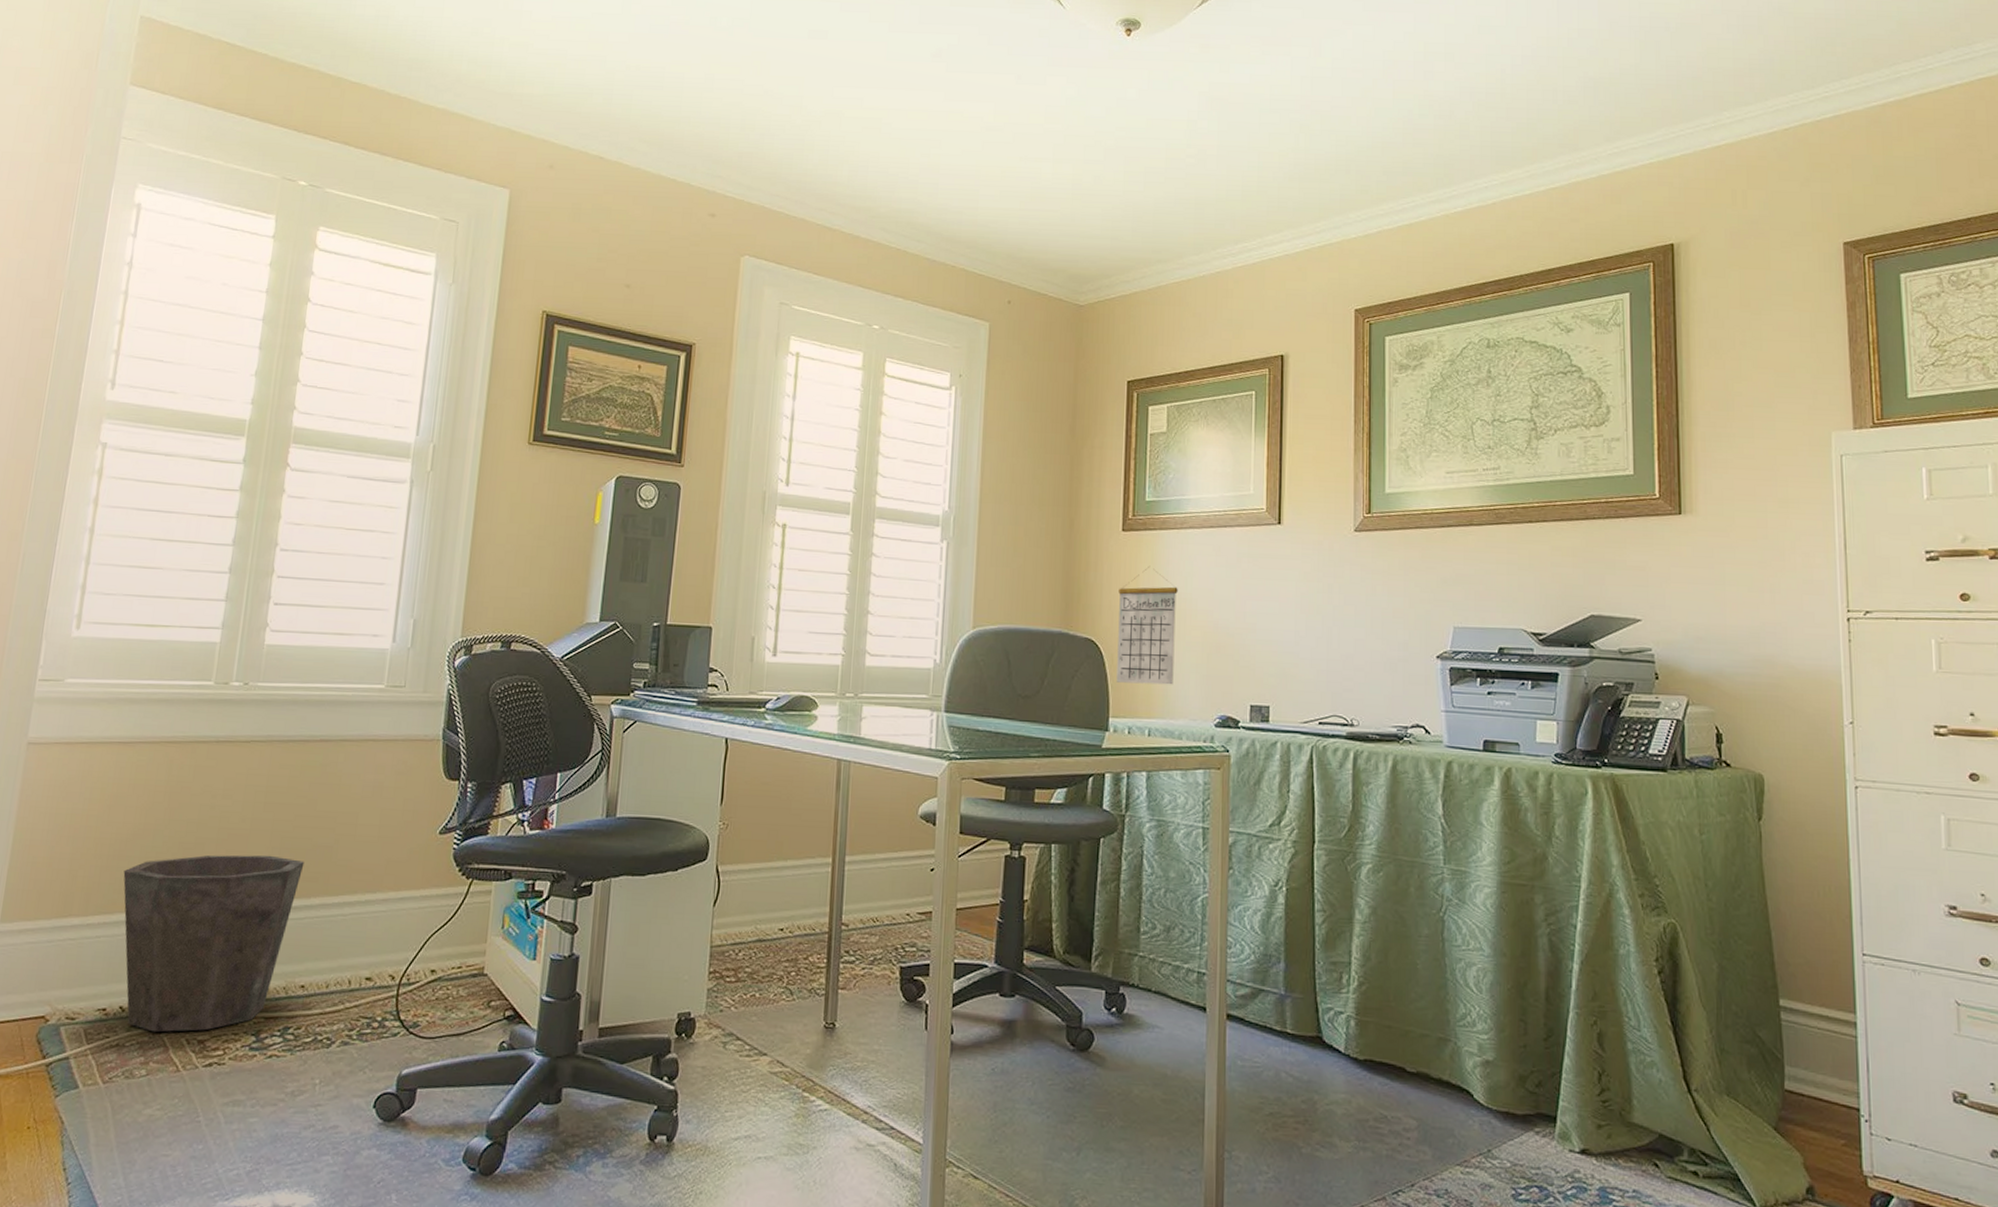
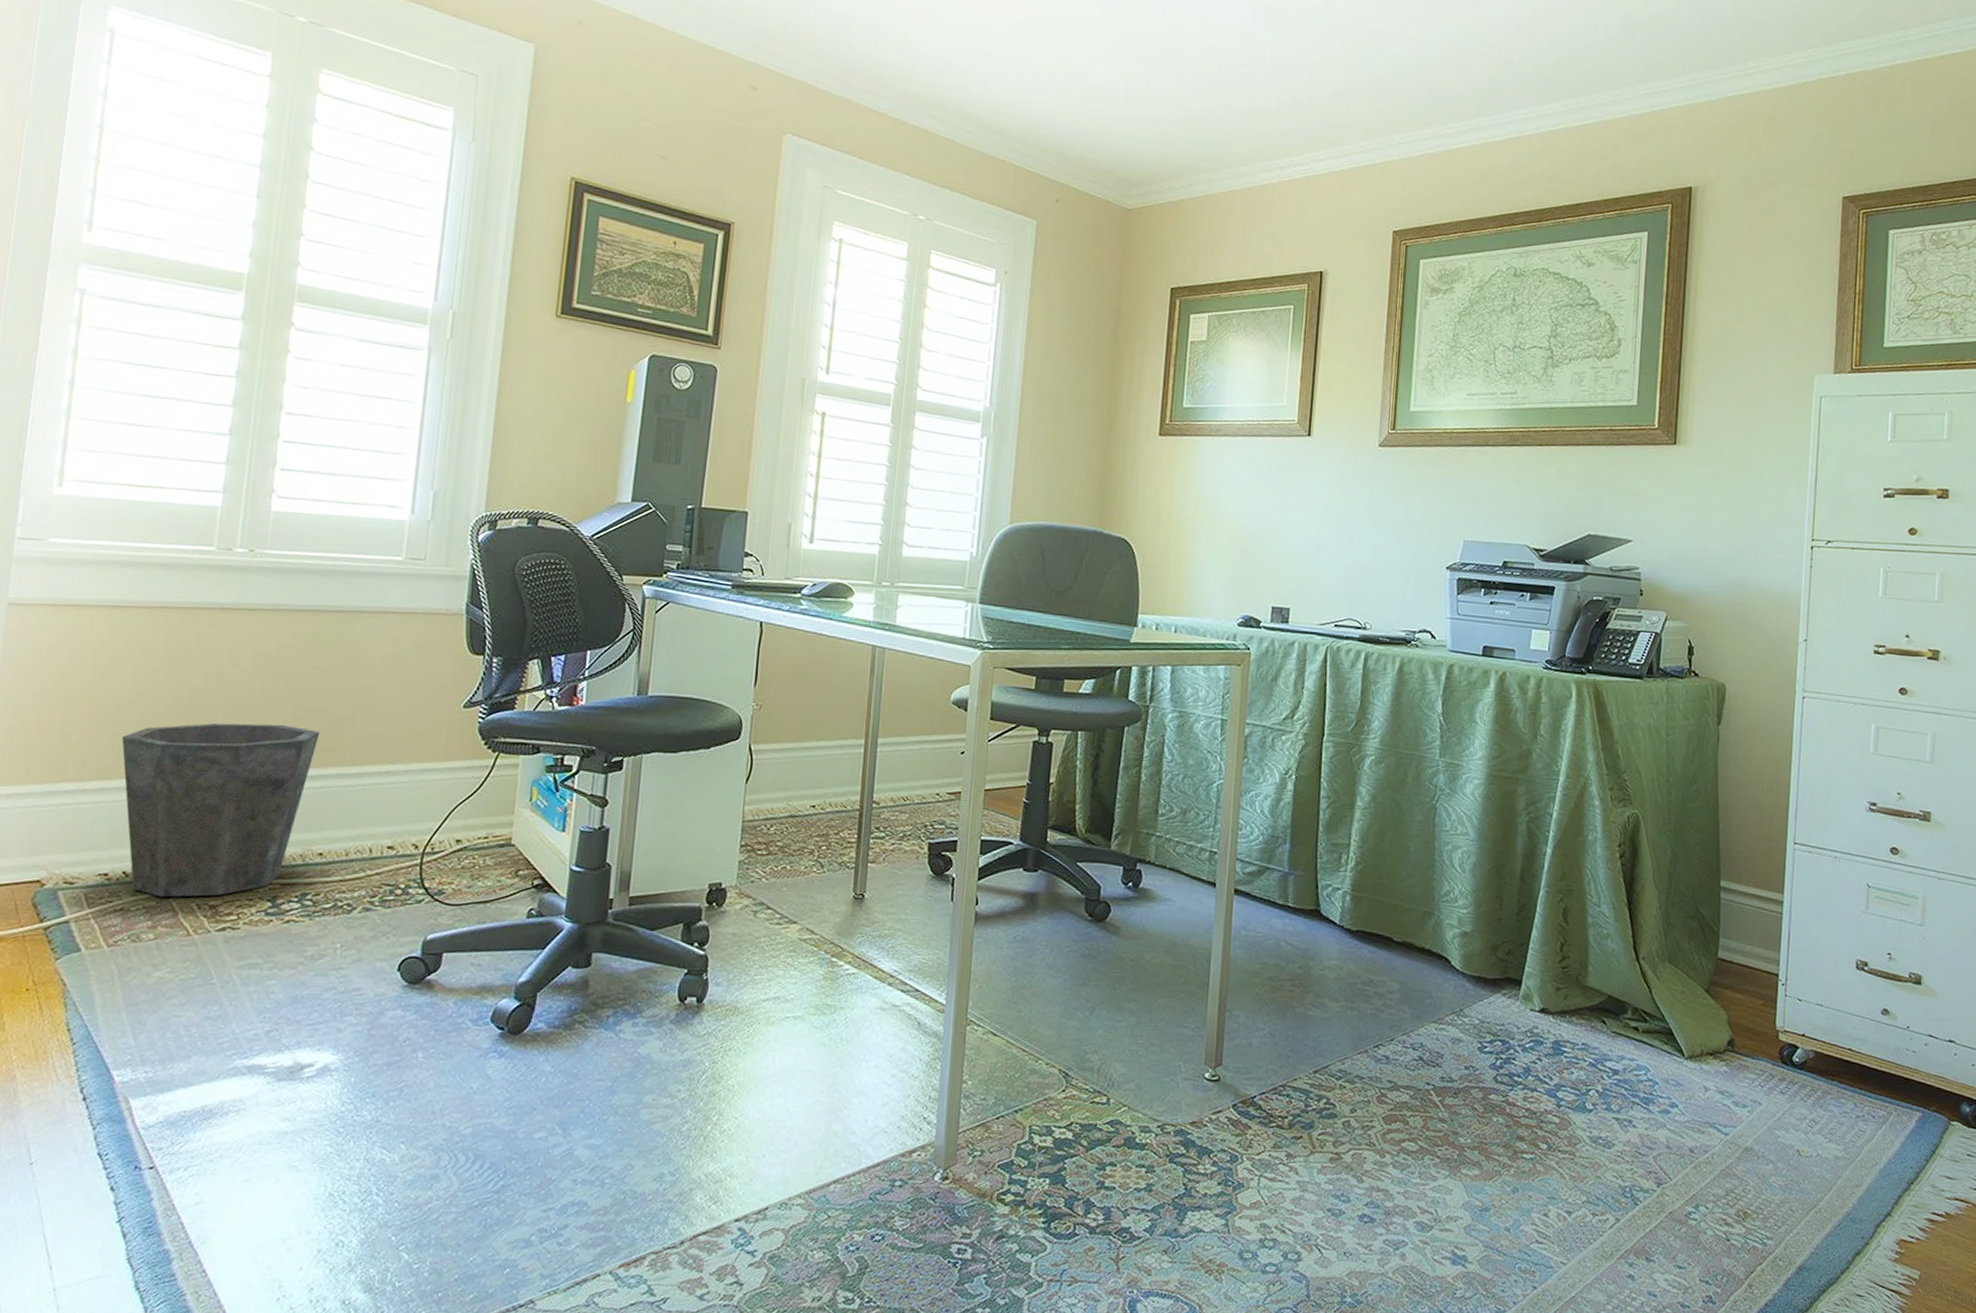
calendar: present [1116,565,1178,685] -> none [1147,470,1210,585]

